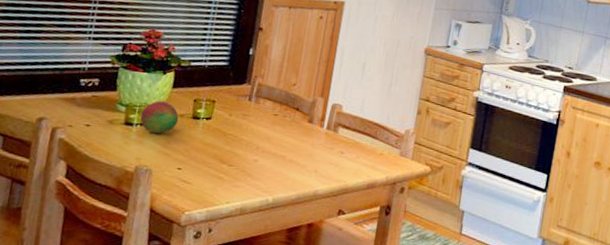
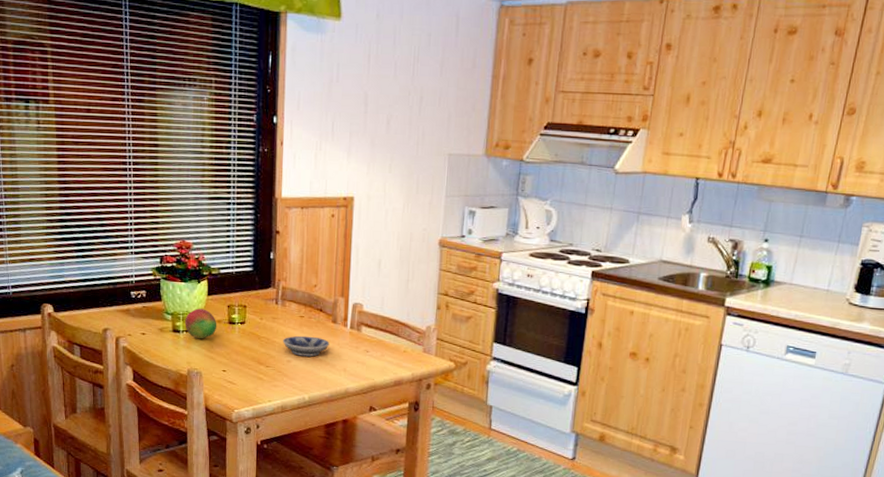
bowl: none [251,134,303,157] -> present [283,335,329,357]

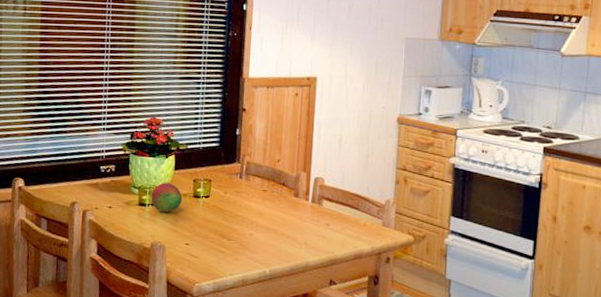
bowl: present [283,335,329,357] -> none [246,209,291,230]

